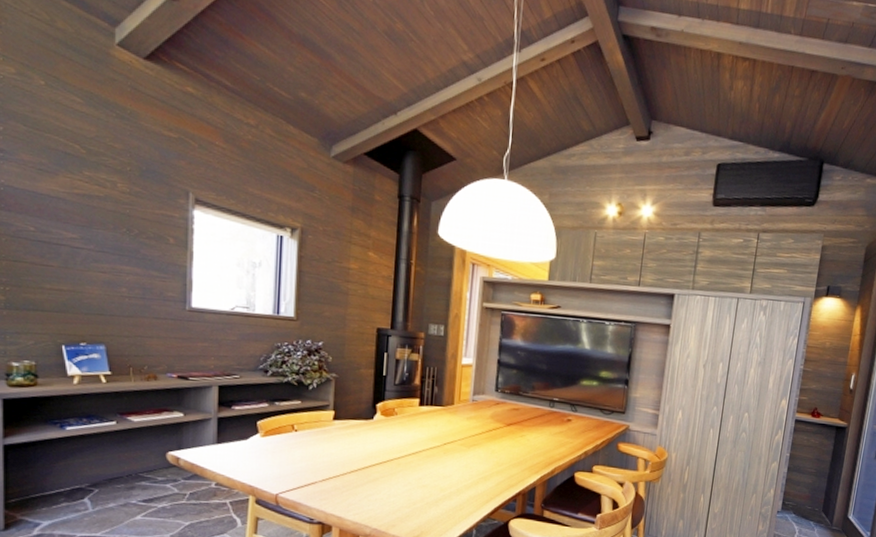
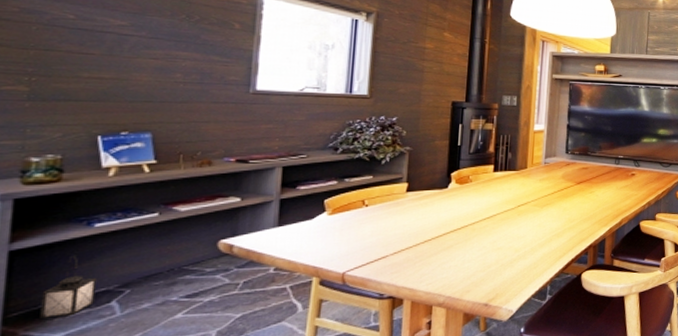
lantern: none [31,454,71,508] -> present [40,256,96,318]

